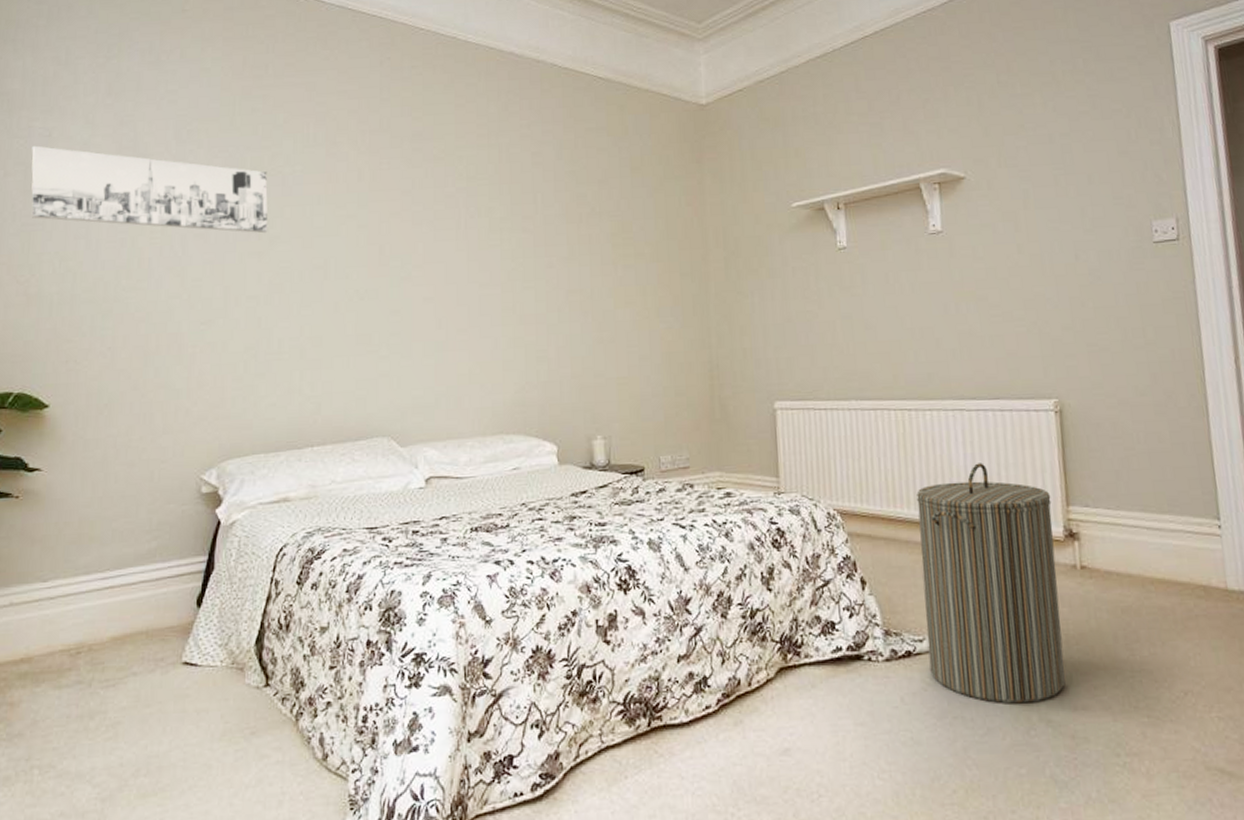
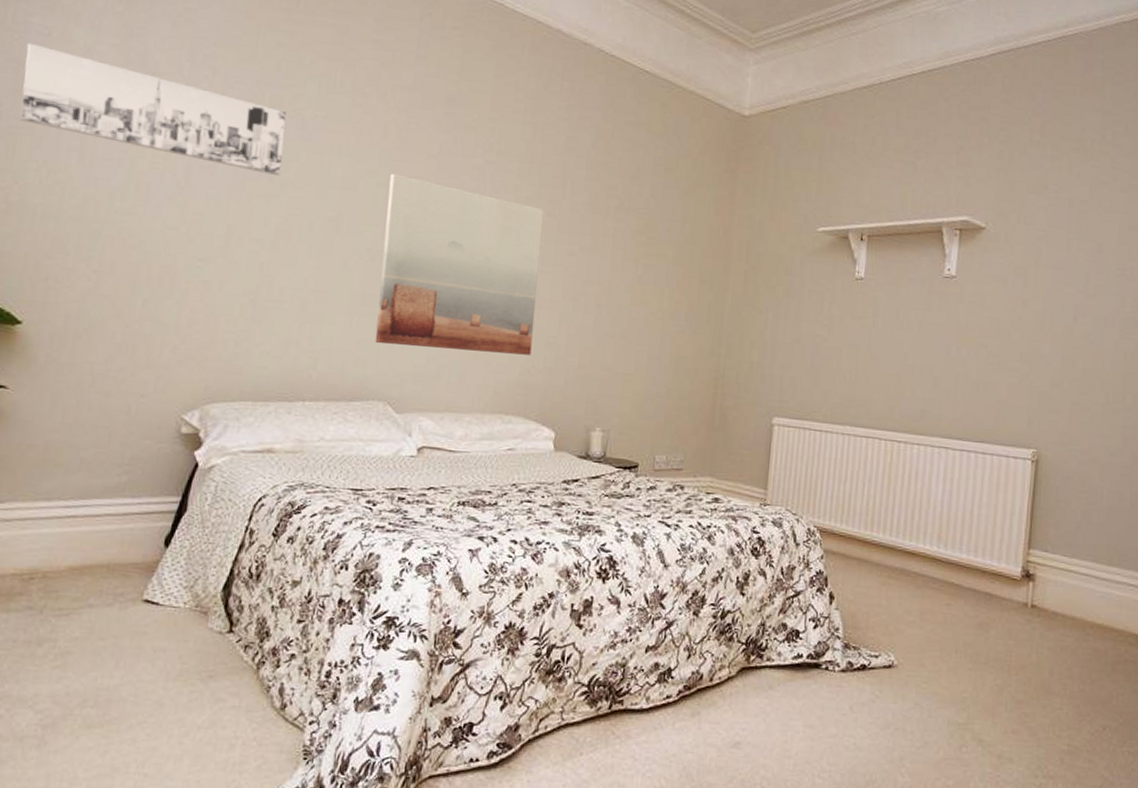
wall art: none [369,214,524,381] -> present [375,174,545,355]
laundry hamper: present [916,463,1066,704] -> none [881,499,1015,723]

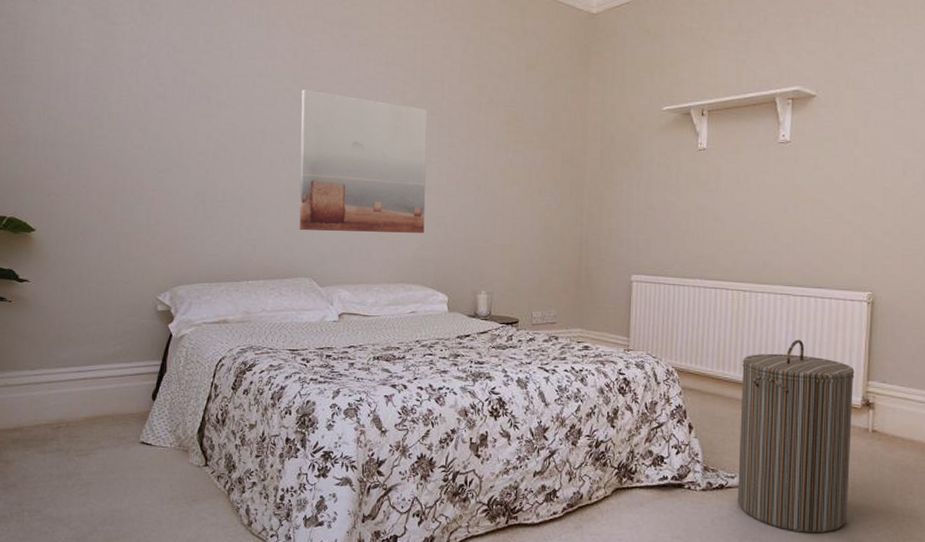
wall art: present [20,43,287,176] -> none [20,8,217,99]
laundry hamper: none [881,499,1015,723] -> present [738,339,855,534]

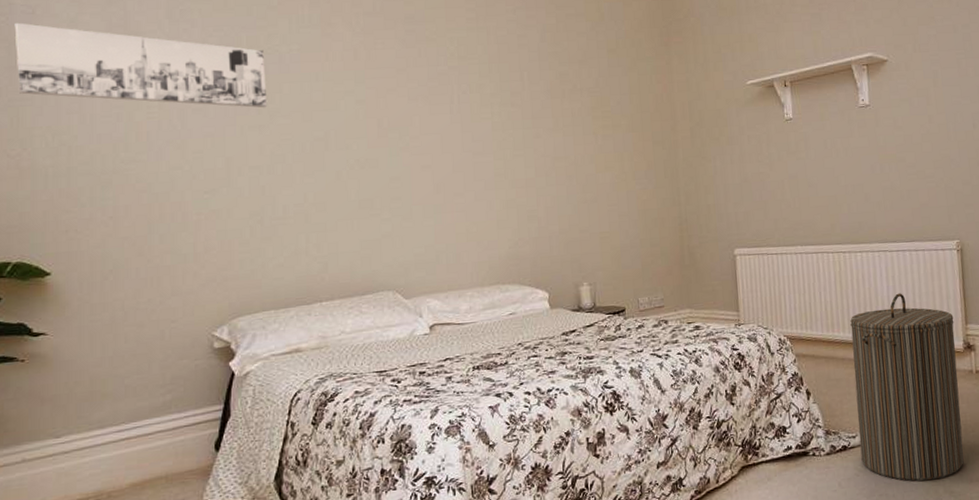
wall art: none [20,8,217,99] -> present [14,22,268,108]
wall art: present [299,89,428,233] -> none [367,90,516,241]

